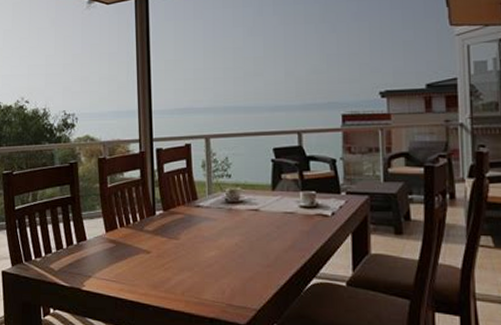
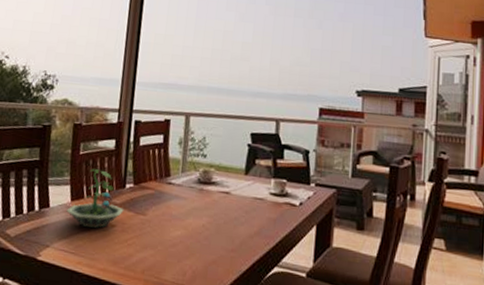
terrarium: none [103,199,157,256] -> present [66,168,124,228]

